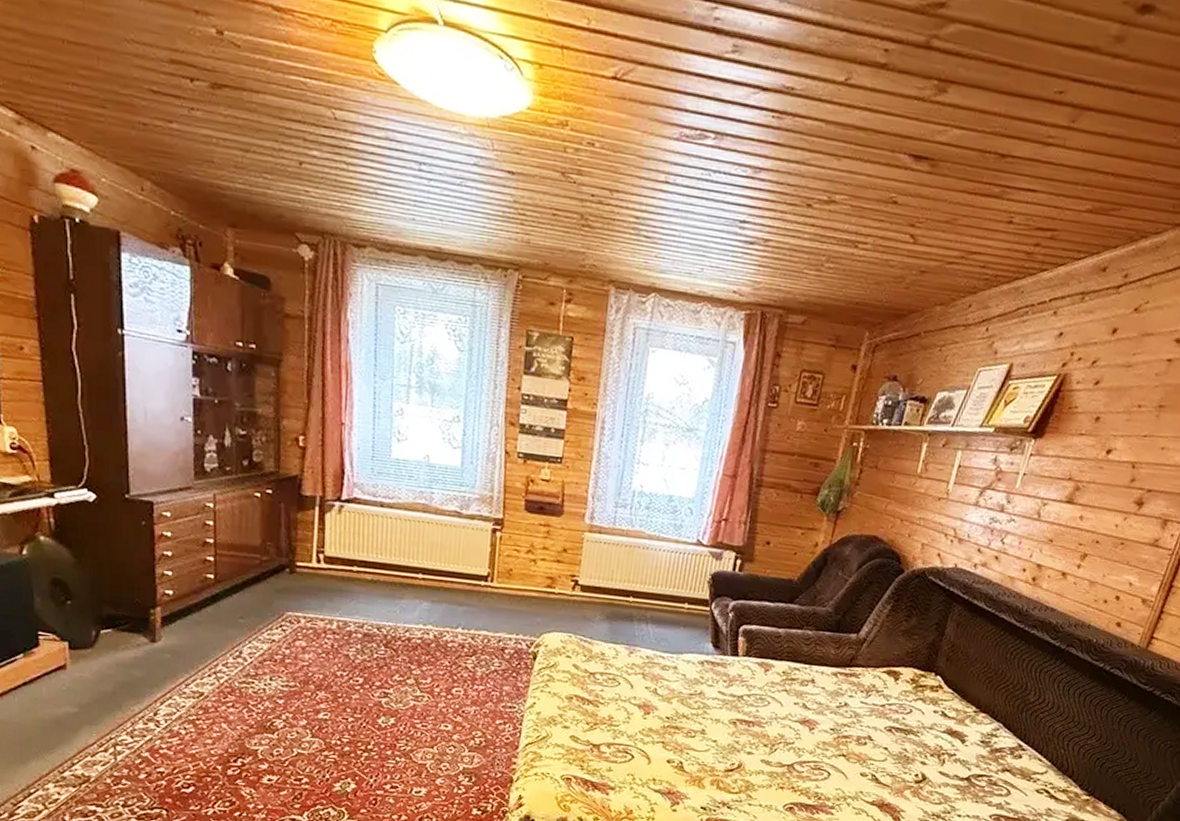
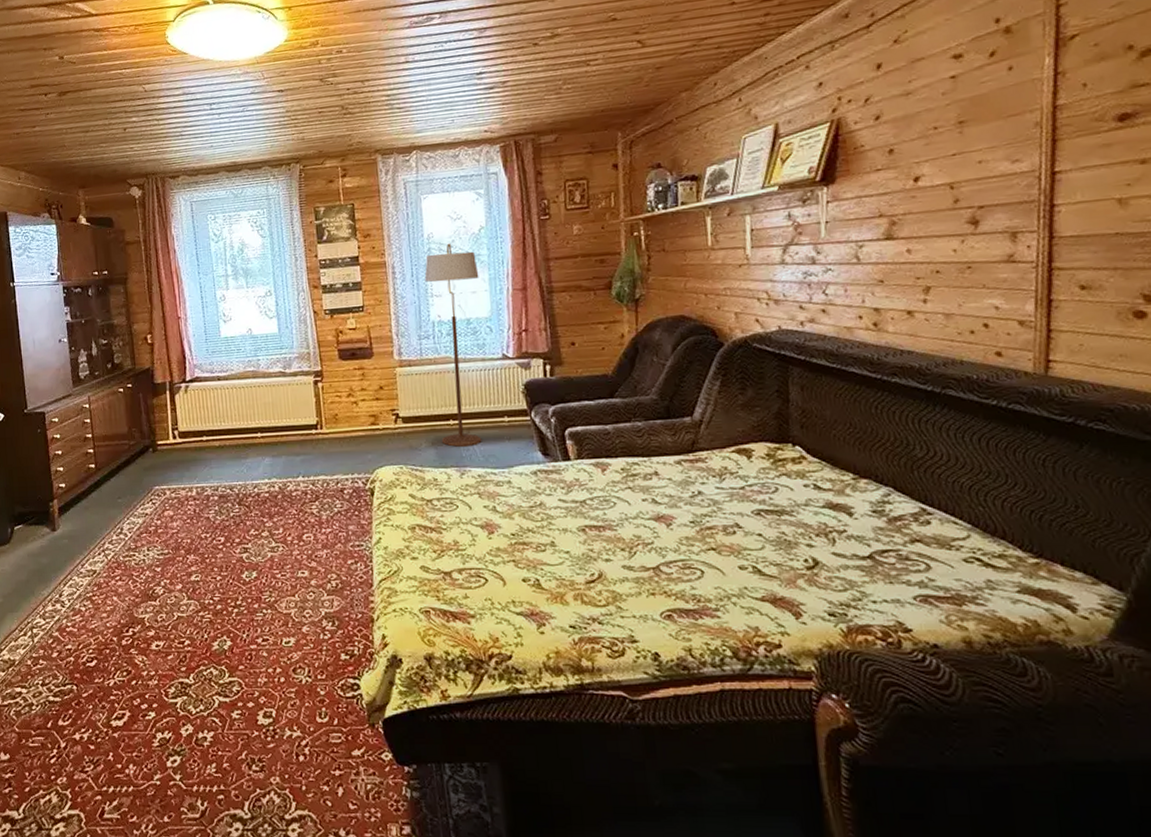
floor lamp: none [616,408,694,627] -> present [424,243,482,447]

